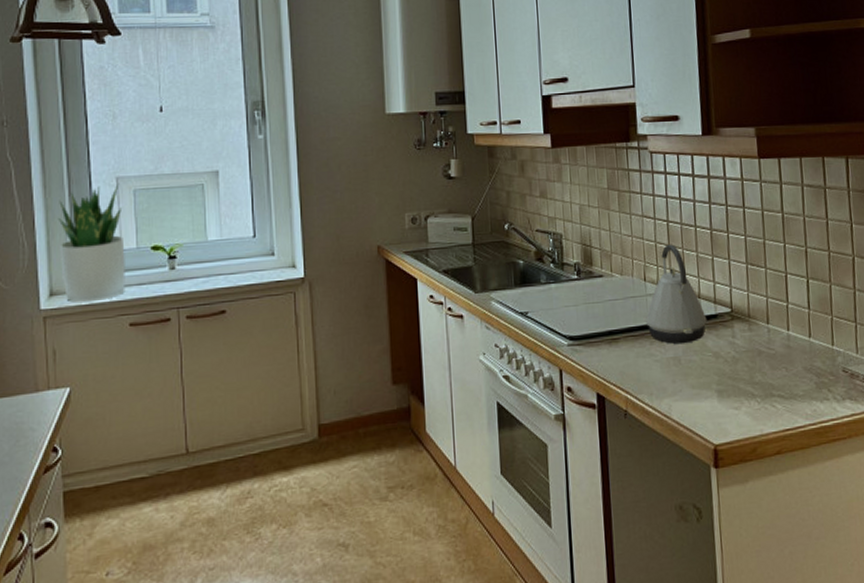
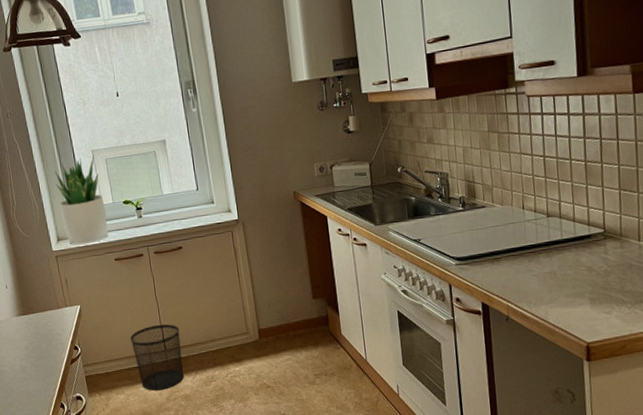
waste bin: none [137,416,210,513] -> present [129,324,184,391]
kettle: present [646,244,707,344] -> none [524,176,581,261]

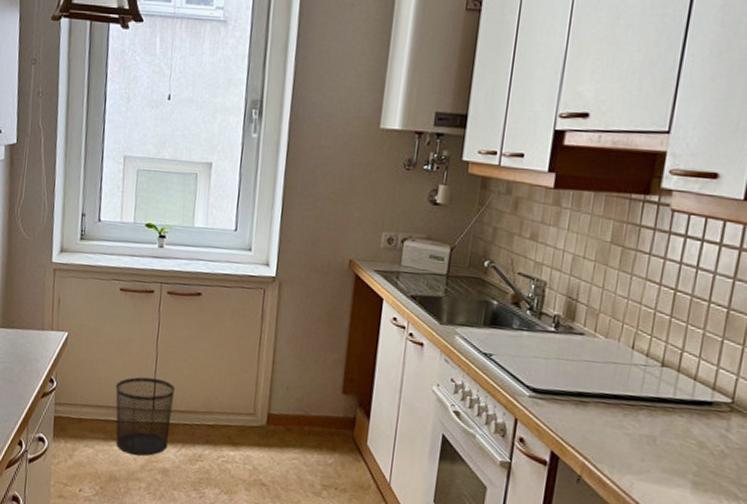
planter: present [54,155,109,246] -> none [71,162,126,265]

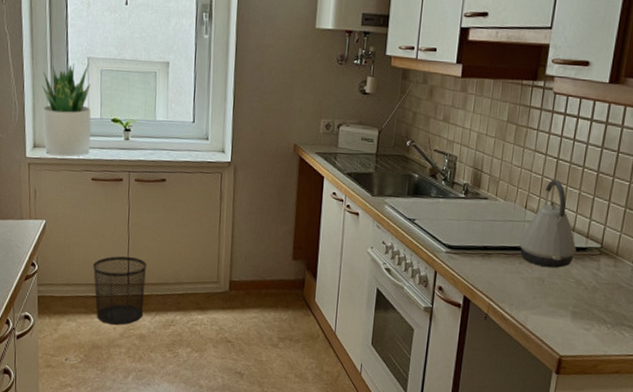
planter: none [71,162,126,265] -> present [41,63,91,158]
kettle: none [624,315,699,425] -> present [519,179,577,268]

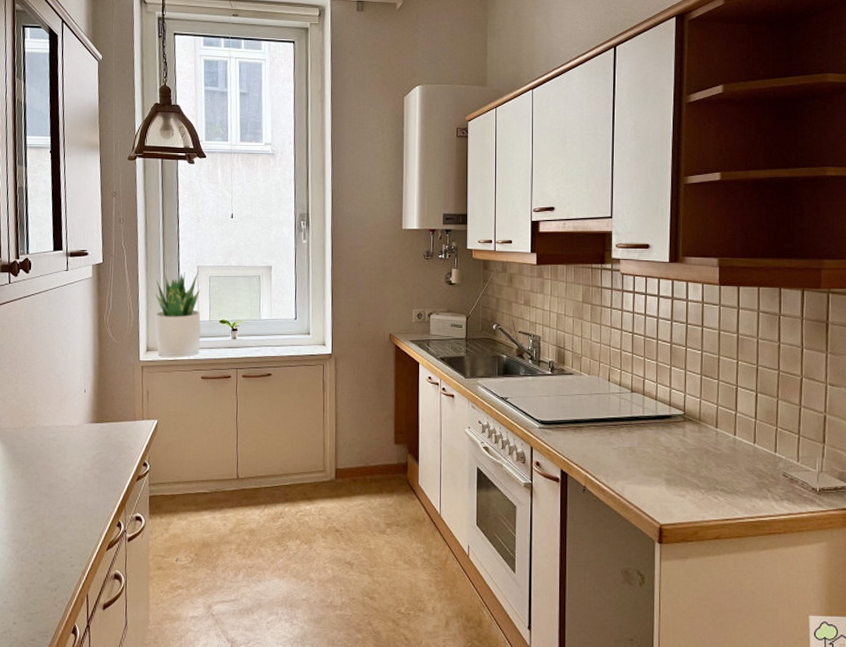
waste bin: present [92,256,147,325] -> none [202,450,256,521]
kettle: present [519,179,577,268] -> none [608,352,662,437]

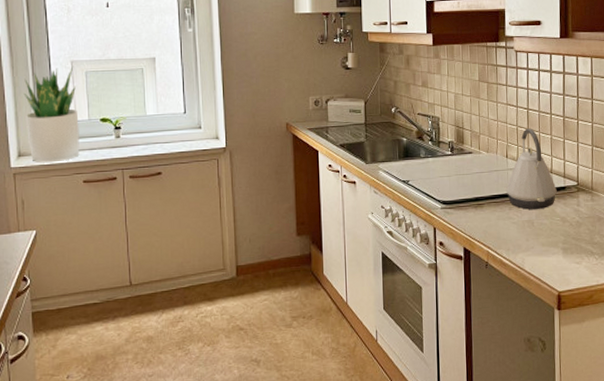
kettle: none [608,352,662,437] -> present [506,128,557,210]

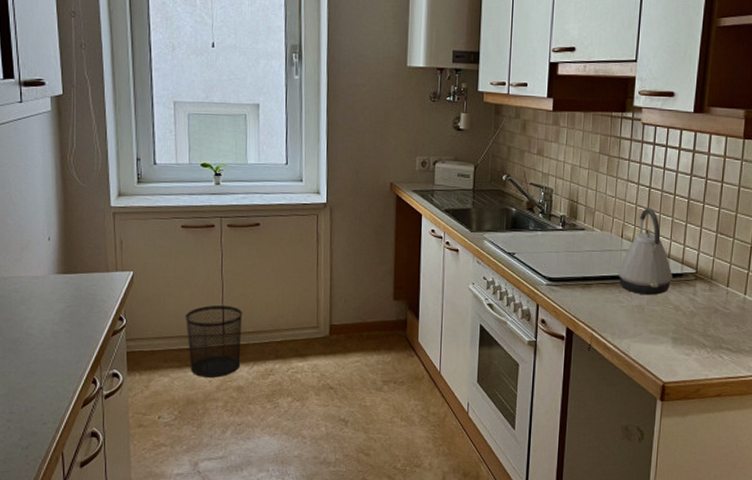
planter: present [23,66,80,163] -> none [125,107,179,205]
waste bin: none [90,255,149,331] -> present [185,305,243,377]

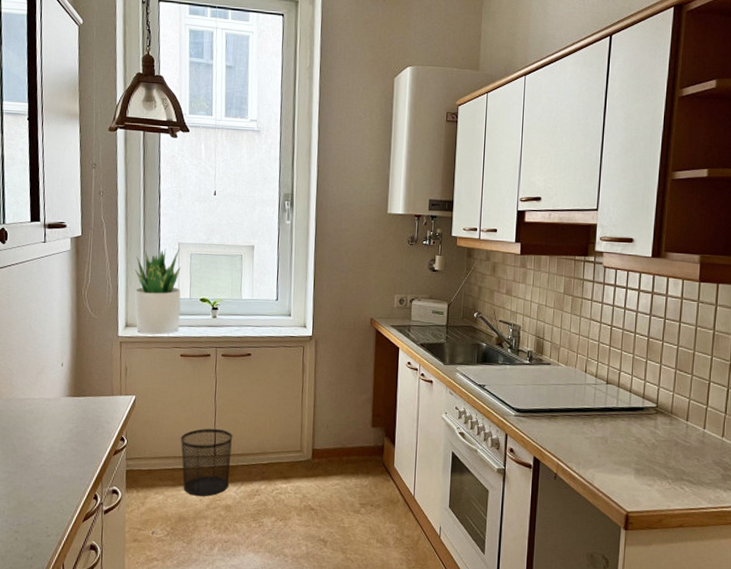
planter: none [125,107,179,205] -> present [134,248,181,336]
kettle: present [618,208,673,296] -> none [582,345,635,428]

